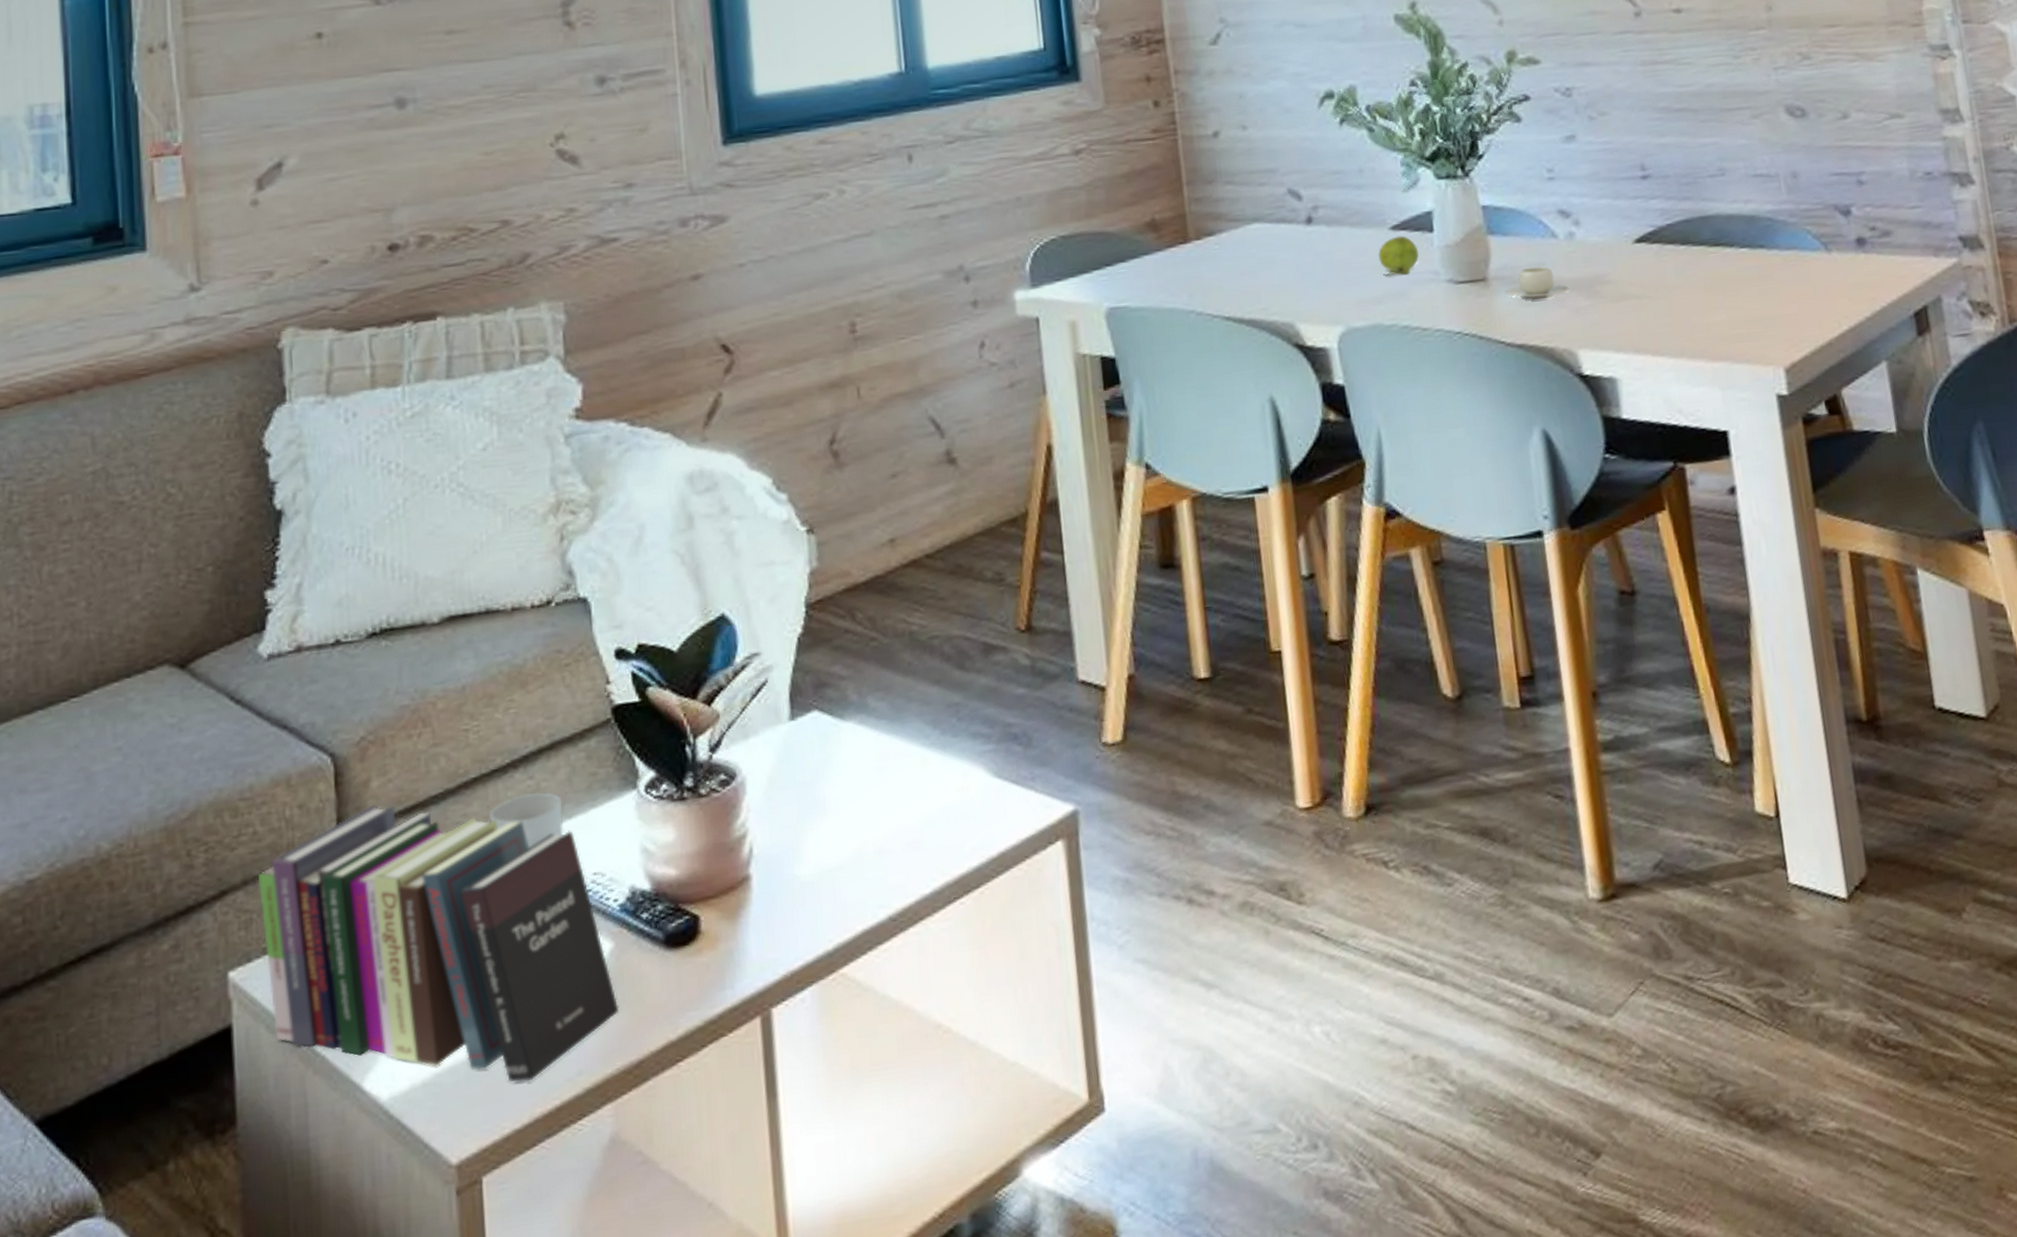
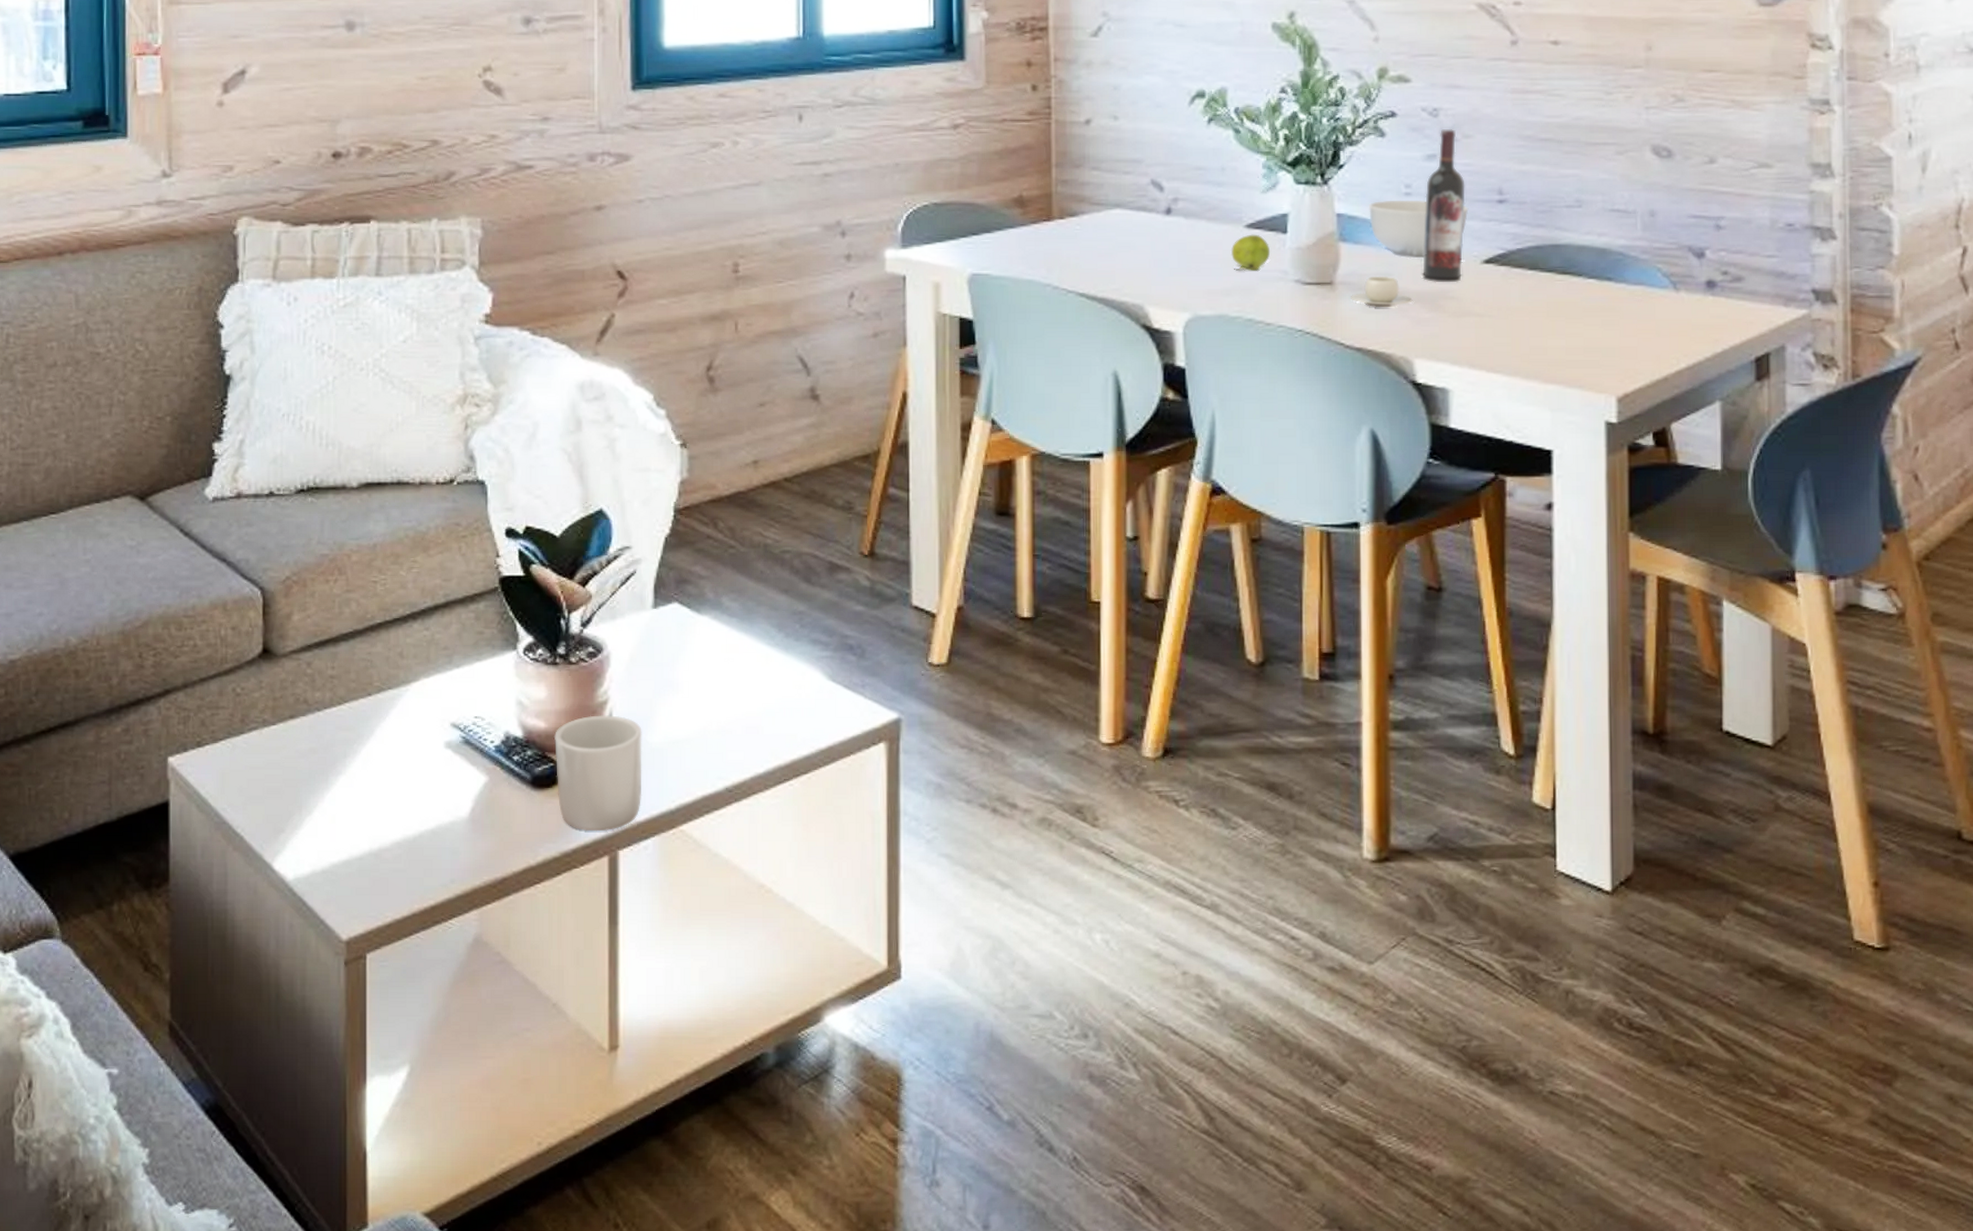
books: present [258,804,619,1083] -> none [195,634,489,882]
candle holder: present [489,791,563,849] -> none [389,642,452,688]
mug: none [687,850,794,991] -> present [553,715,642,832]
bowl: none [1513,183,1614,246] -> present [1369,200,1469,259]
wine bottle: none [1567,106,1615,269] -> present [1421,128,1466,283]

